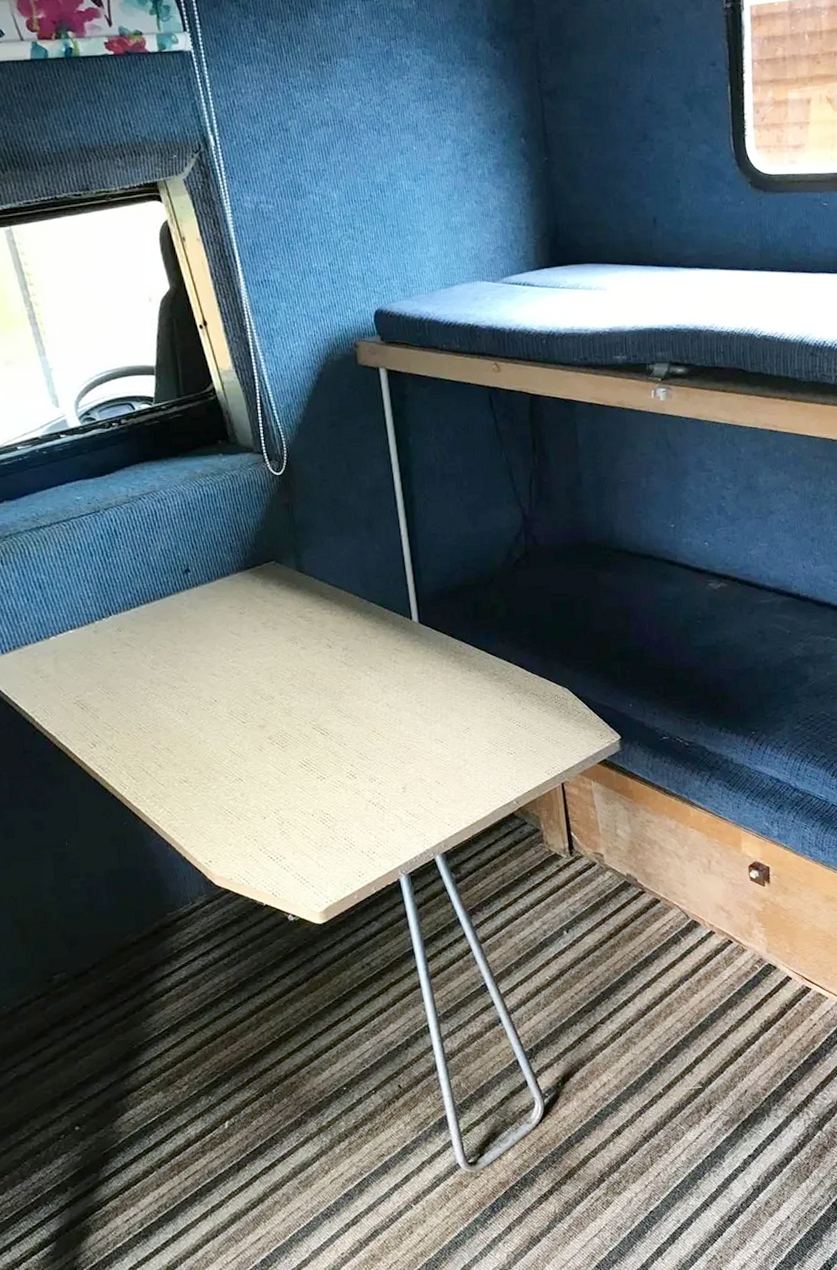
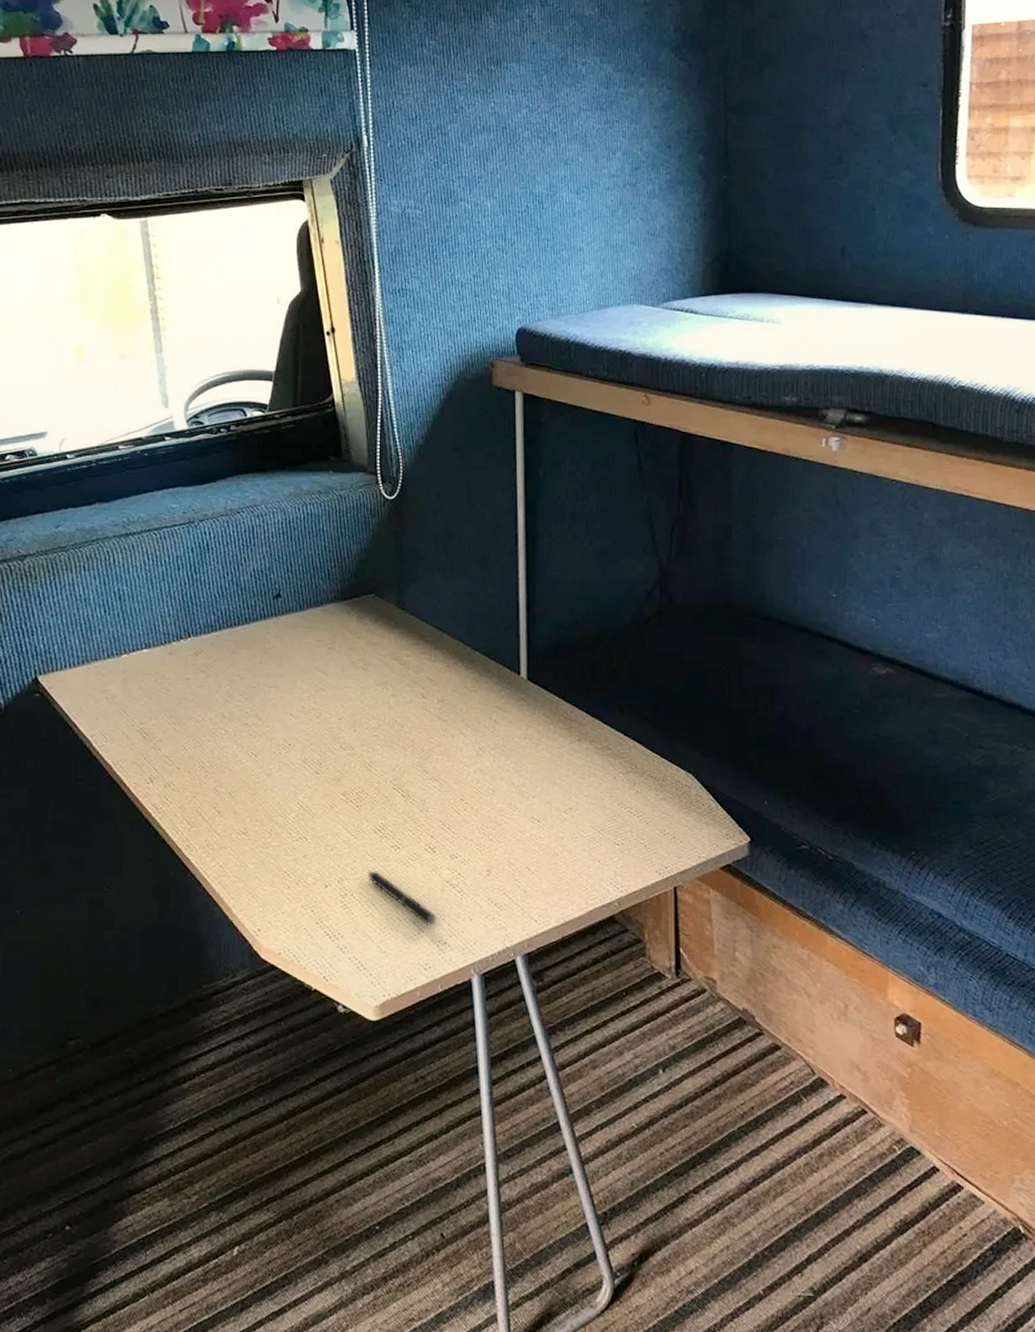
pen: none [299,800,364,840] -> present [367,871,436,925]

